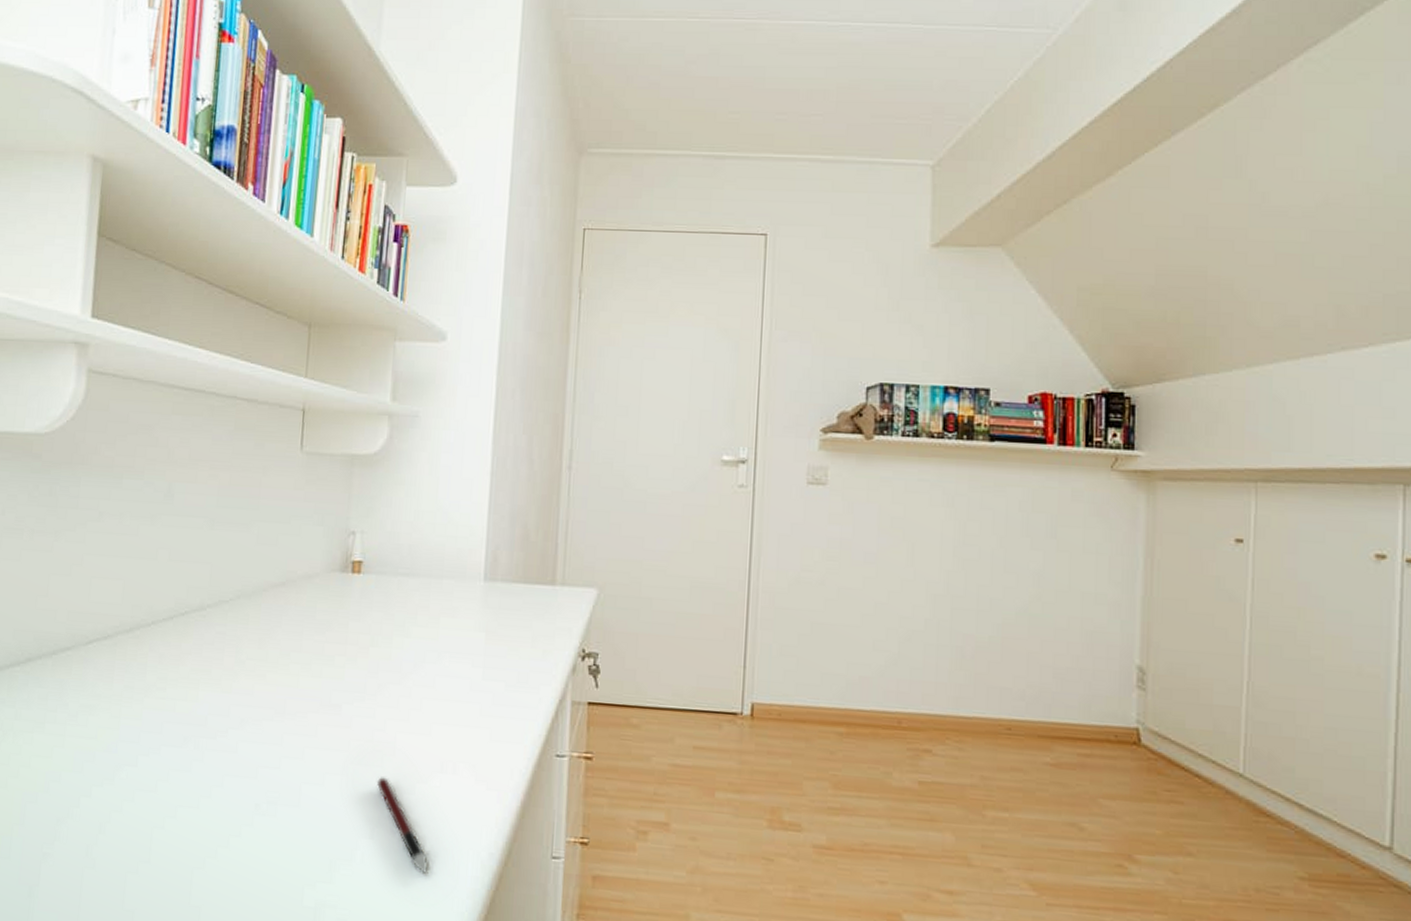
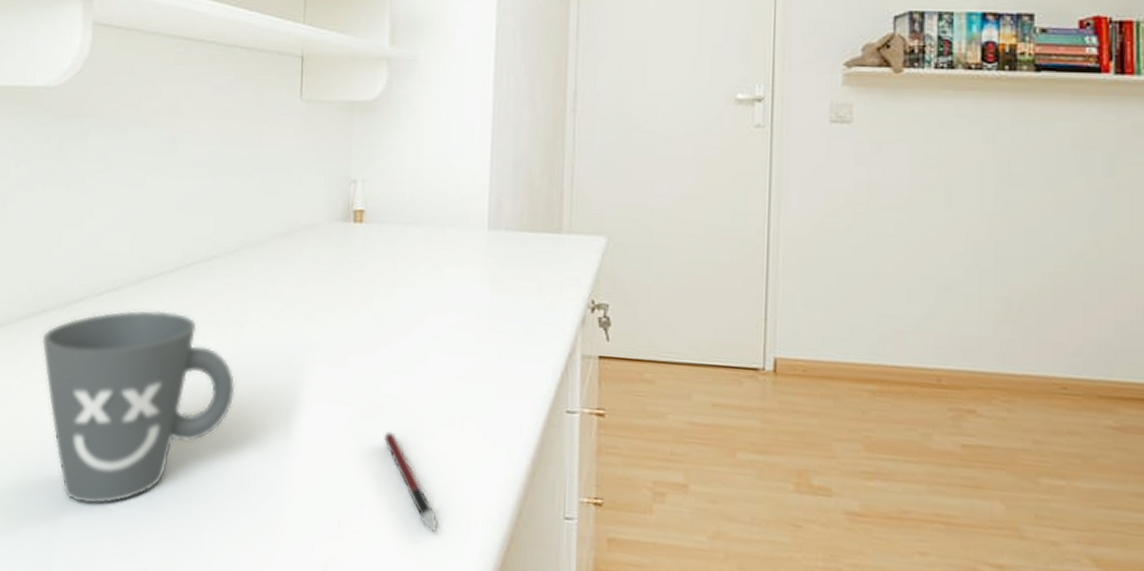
mug: none [25,658,228,855] -> present [41,309,236,505]

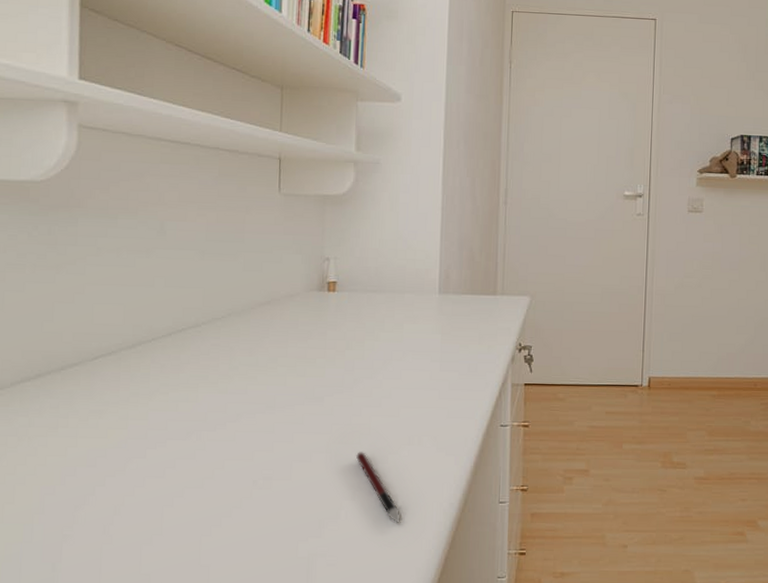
mug: present [41,309,236,505] -> none [37,369,226,535]

